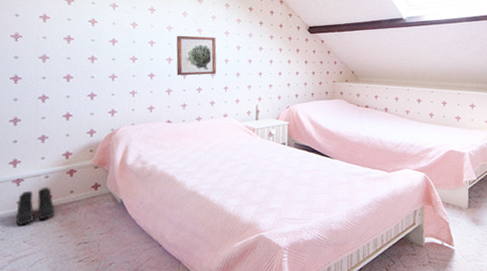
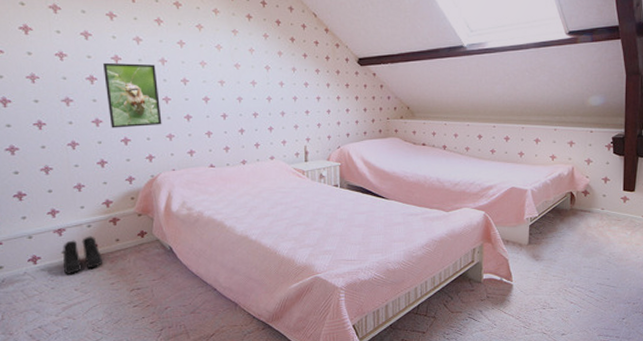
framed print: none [80,25,128,84] -> present [103,62,162,128]
wall art: present [176,35,217,76] -> none [211,71,260,117]

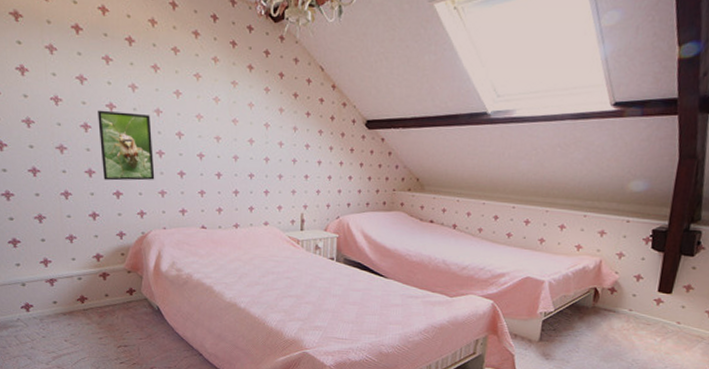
boots: present [62,236,103,274] -> none [53,288,92,325]

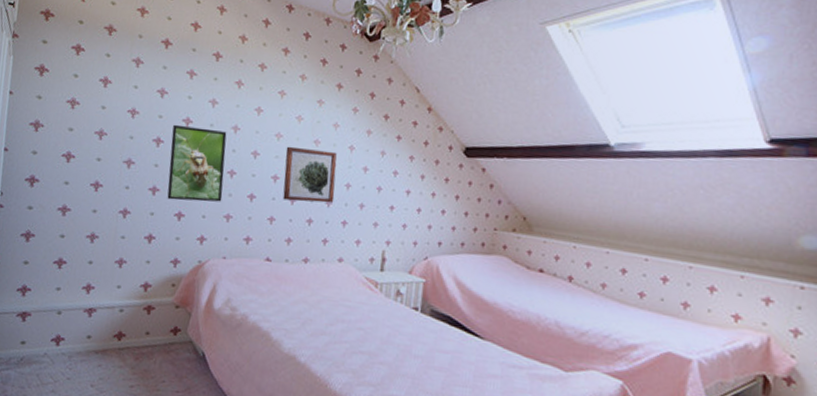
wall art: none [207,126,256,176] -> present [282,146,337,204]

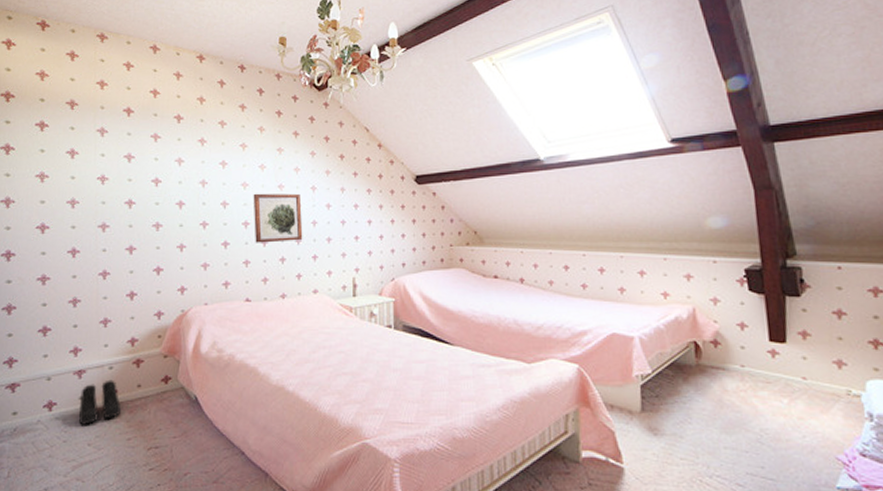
boots: none [84,322,128,365] -> present [78,379,122,425]
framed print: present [167,124,227,202] -> none [142,185,198,256]

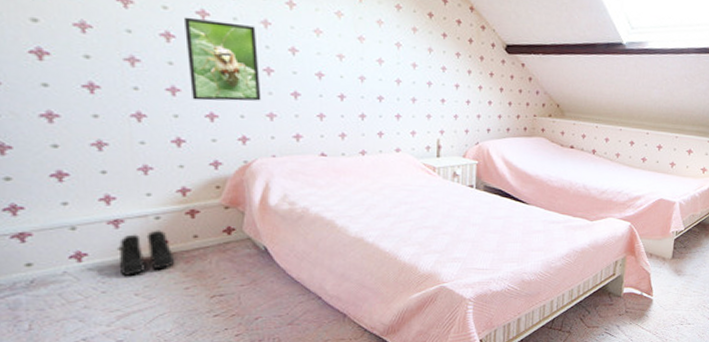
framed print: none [142,185,198,256] -> present [185,17,261,101]
wall art: present [253,193,303,243] -> none [328,42,386,99]

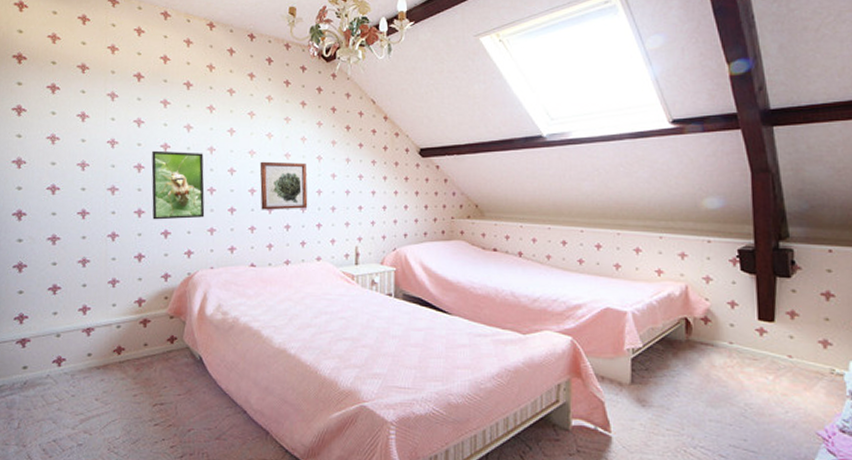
boots: present [118,230,175,276] -> none [86,338,129,381]
wall art: none [328,42,386,99] -> present [259,161,308,210]

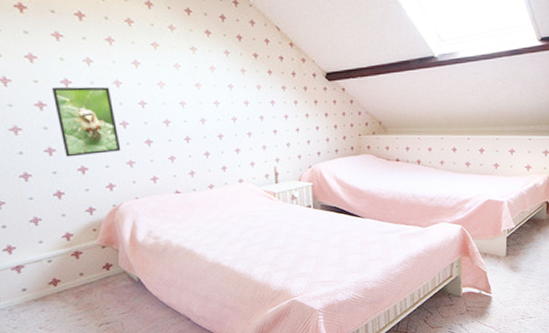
wall art: present [259,161,308,210] -> none [170,91,225,140]

